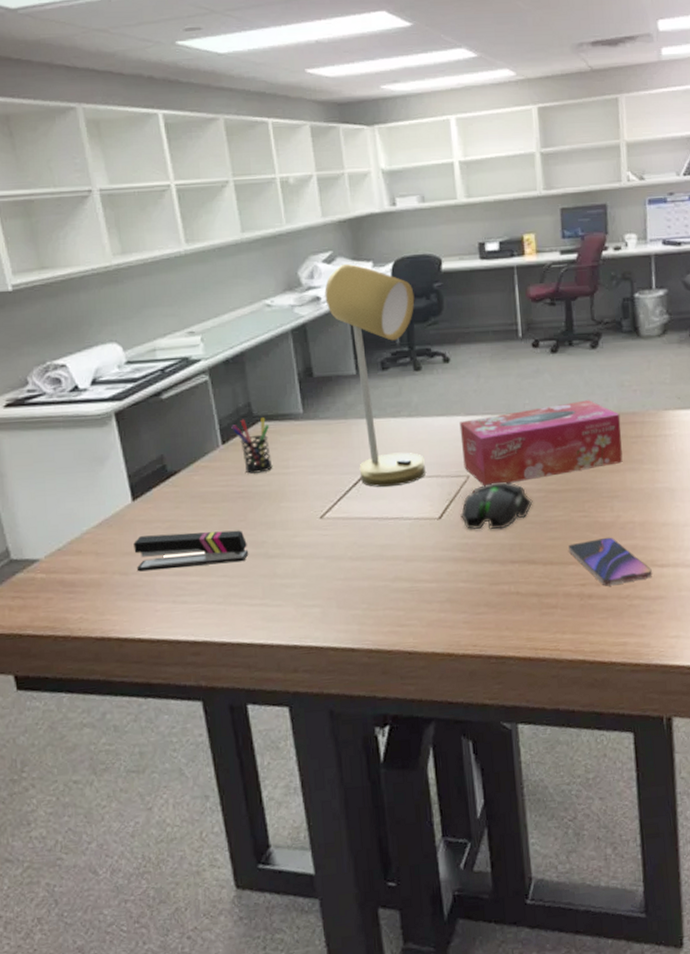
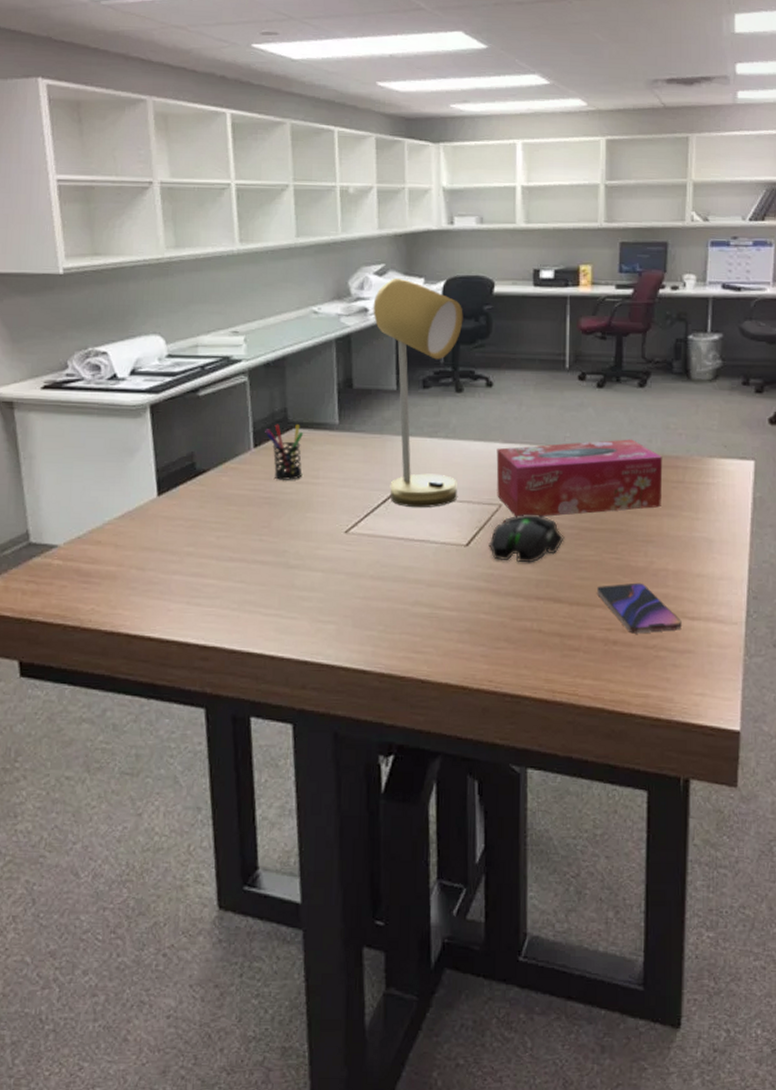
stapler: present [133,530,249,572] -> none [153,532,269,569]

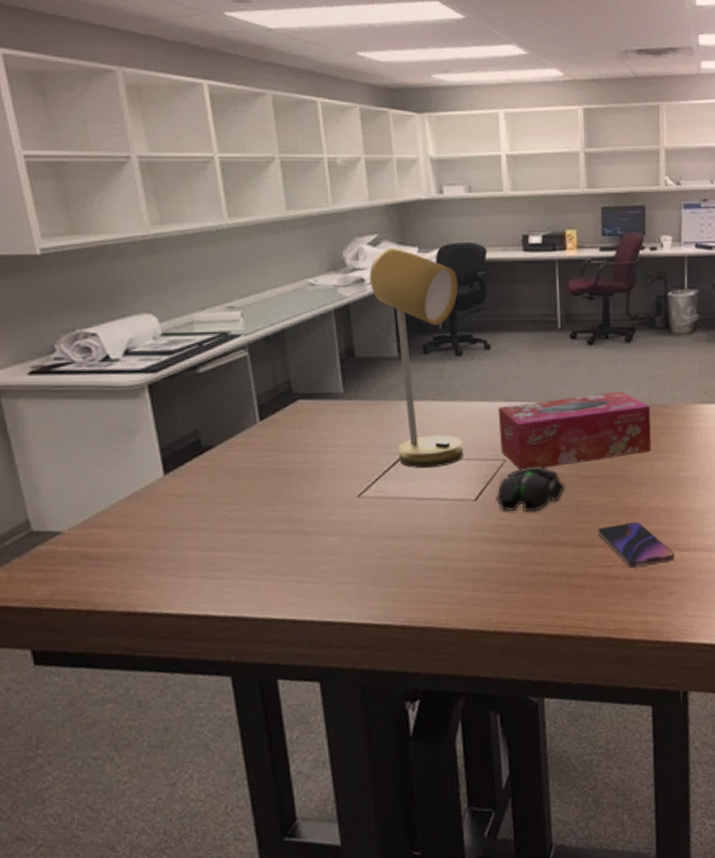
pen holder: present [265,424,304,480] -> none [270,396,311,451]

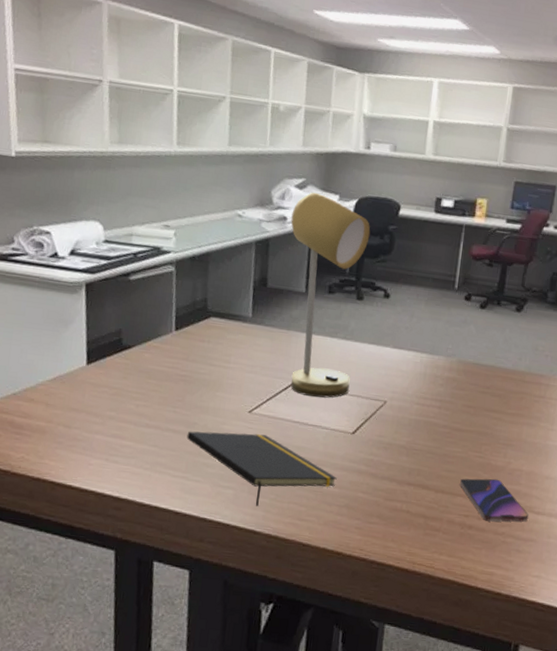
notepad: none [292,518,466,597] -> present [186,431,337,506]
mouse: present [496,466,566,513] -> none [371,411,437,454]
tissue box: present [498,391,651,470] -> none [383,352,529,417]

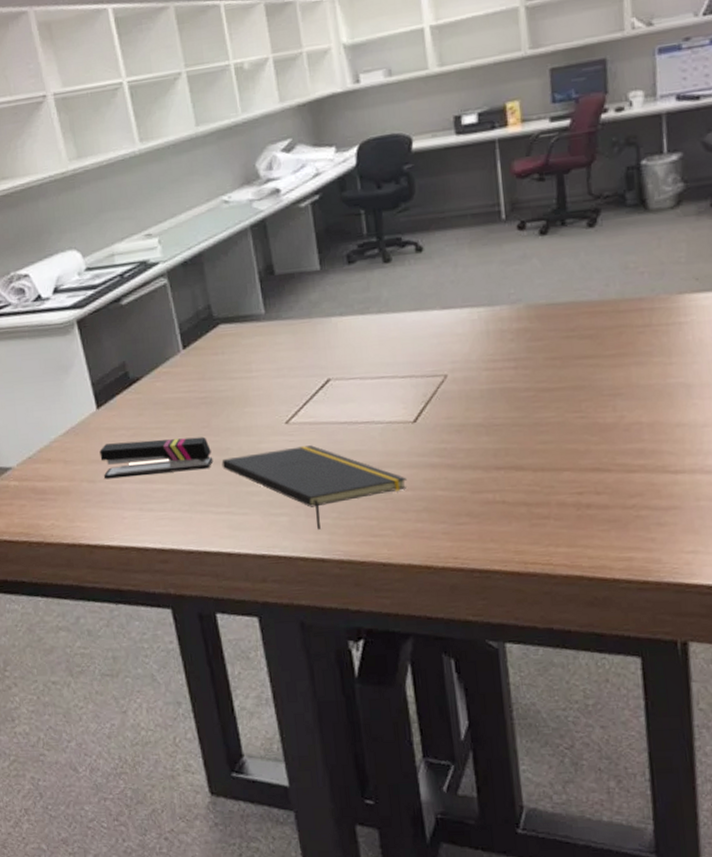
stapler: none [79,397,181,437] -> present [99,436,213,479]
desk lamp: present [291,191,371,398] -> none [284,149,398,390]
smartphone: present [460,478,529,522] -> none [563,440,664,495]

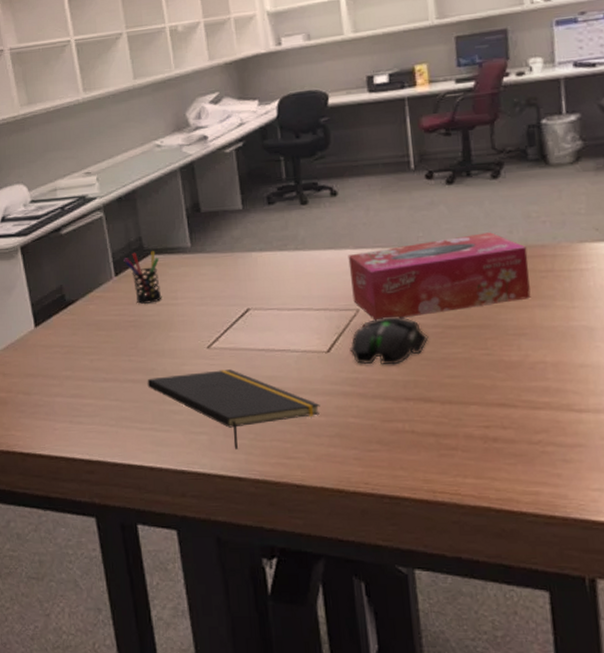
stapler: present [99,436,213,479] -> none [35,357,139,392]
pen holder: none [192,320,235,379] -> present [123,251,162,304]
tissue box: none [435,286,627,386] -> present [348,232,531,321]
mouse: none [437,380,520,434] -> present [350,316,429,366]

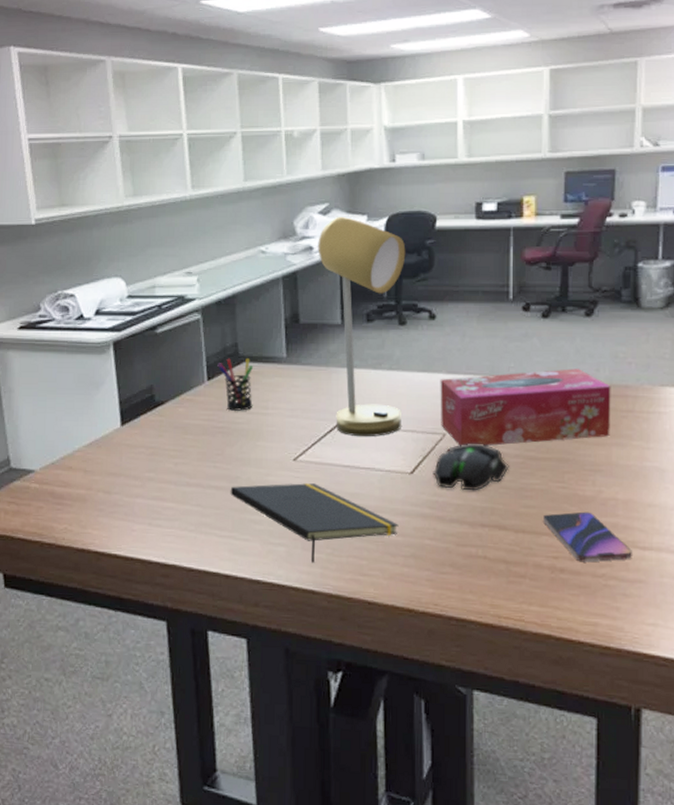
desk lamp: none [211,101,313,320] -> present [318,215,406,437]
smartphone: none [469,377,568,430] -> present [543,511,632,563]

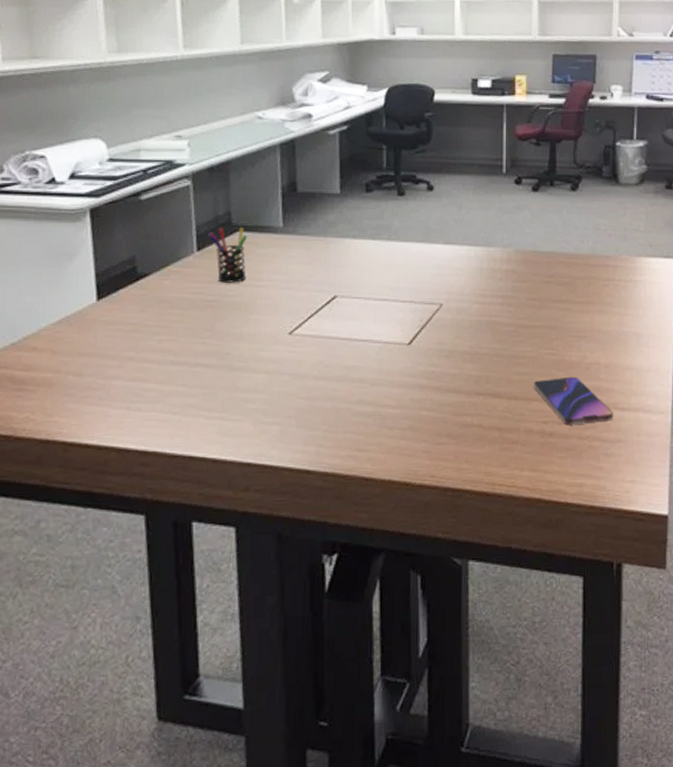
notepad: present [230,483,399,563] -> none [220,358,396,441]
desk lamp: present [318,215,406,437] -> none [317,84,405,309]
mouse: present [433,443,509,491] -> none [430,312,503,360]
tissue box: present [440,369,611,446] -> none [437,240,594,316]

